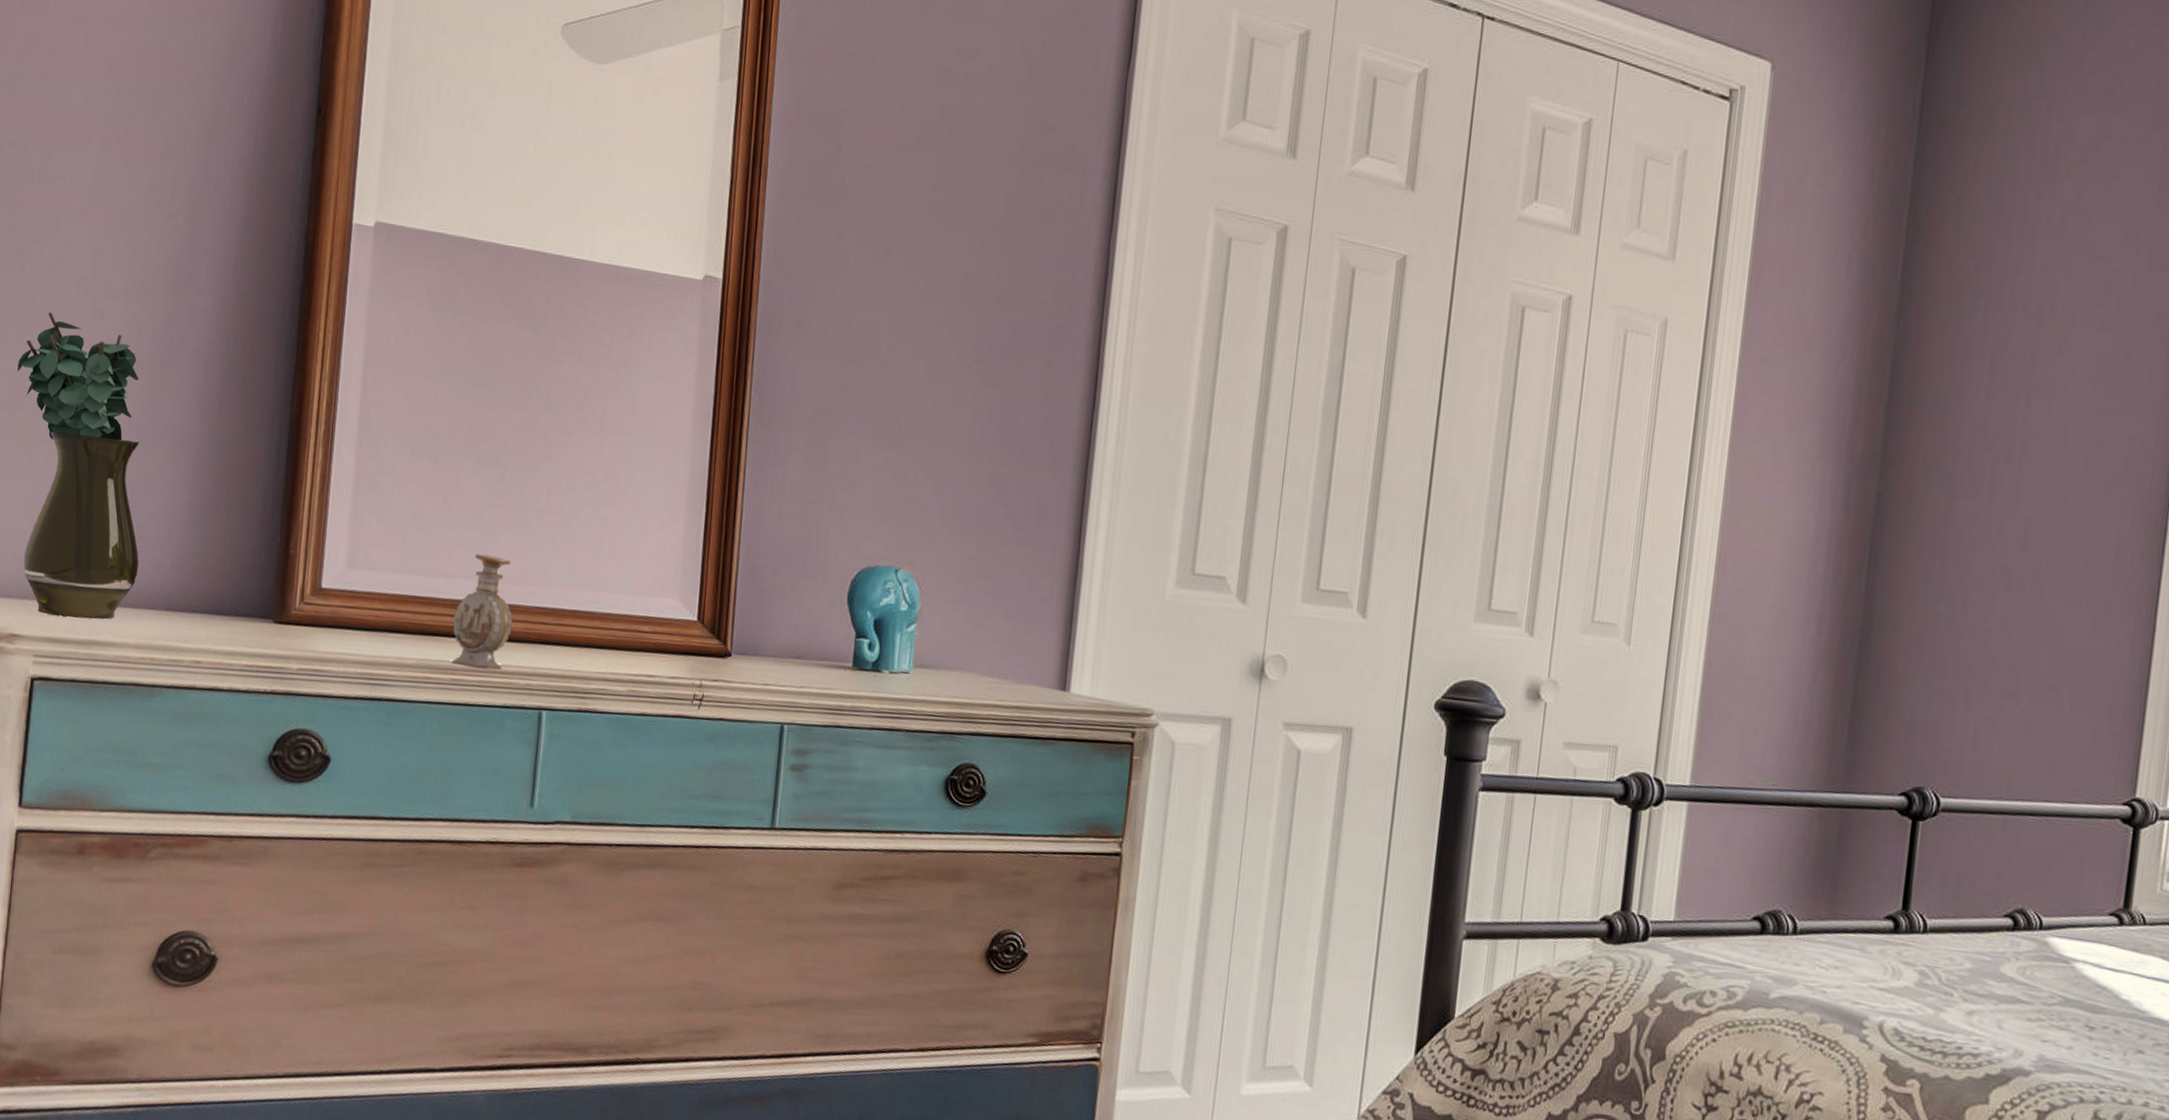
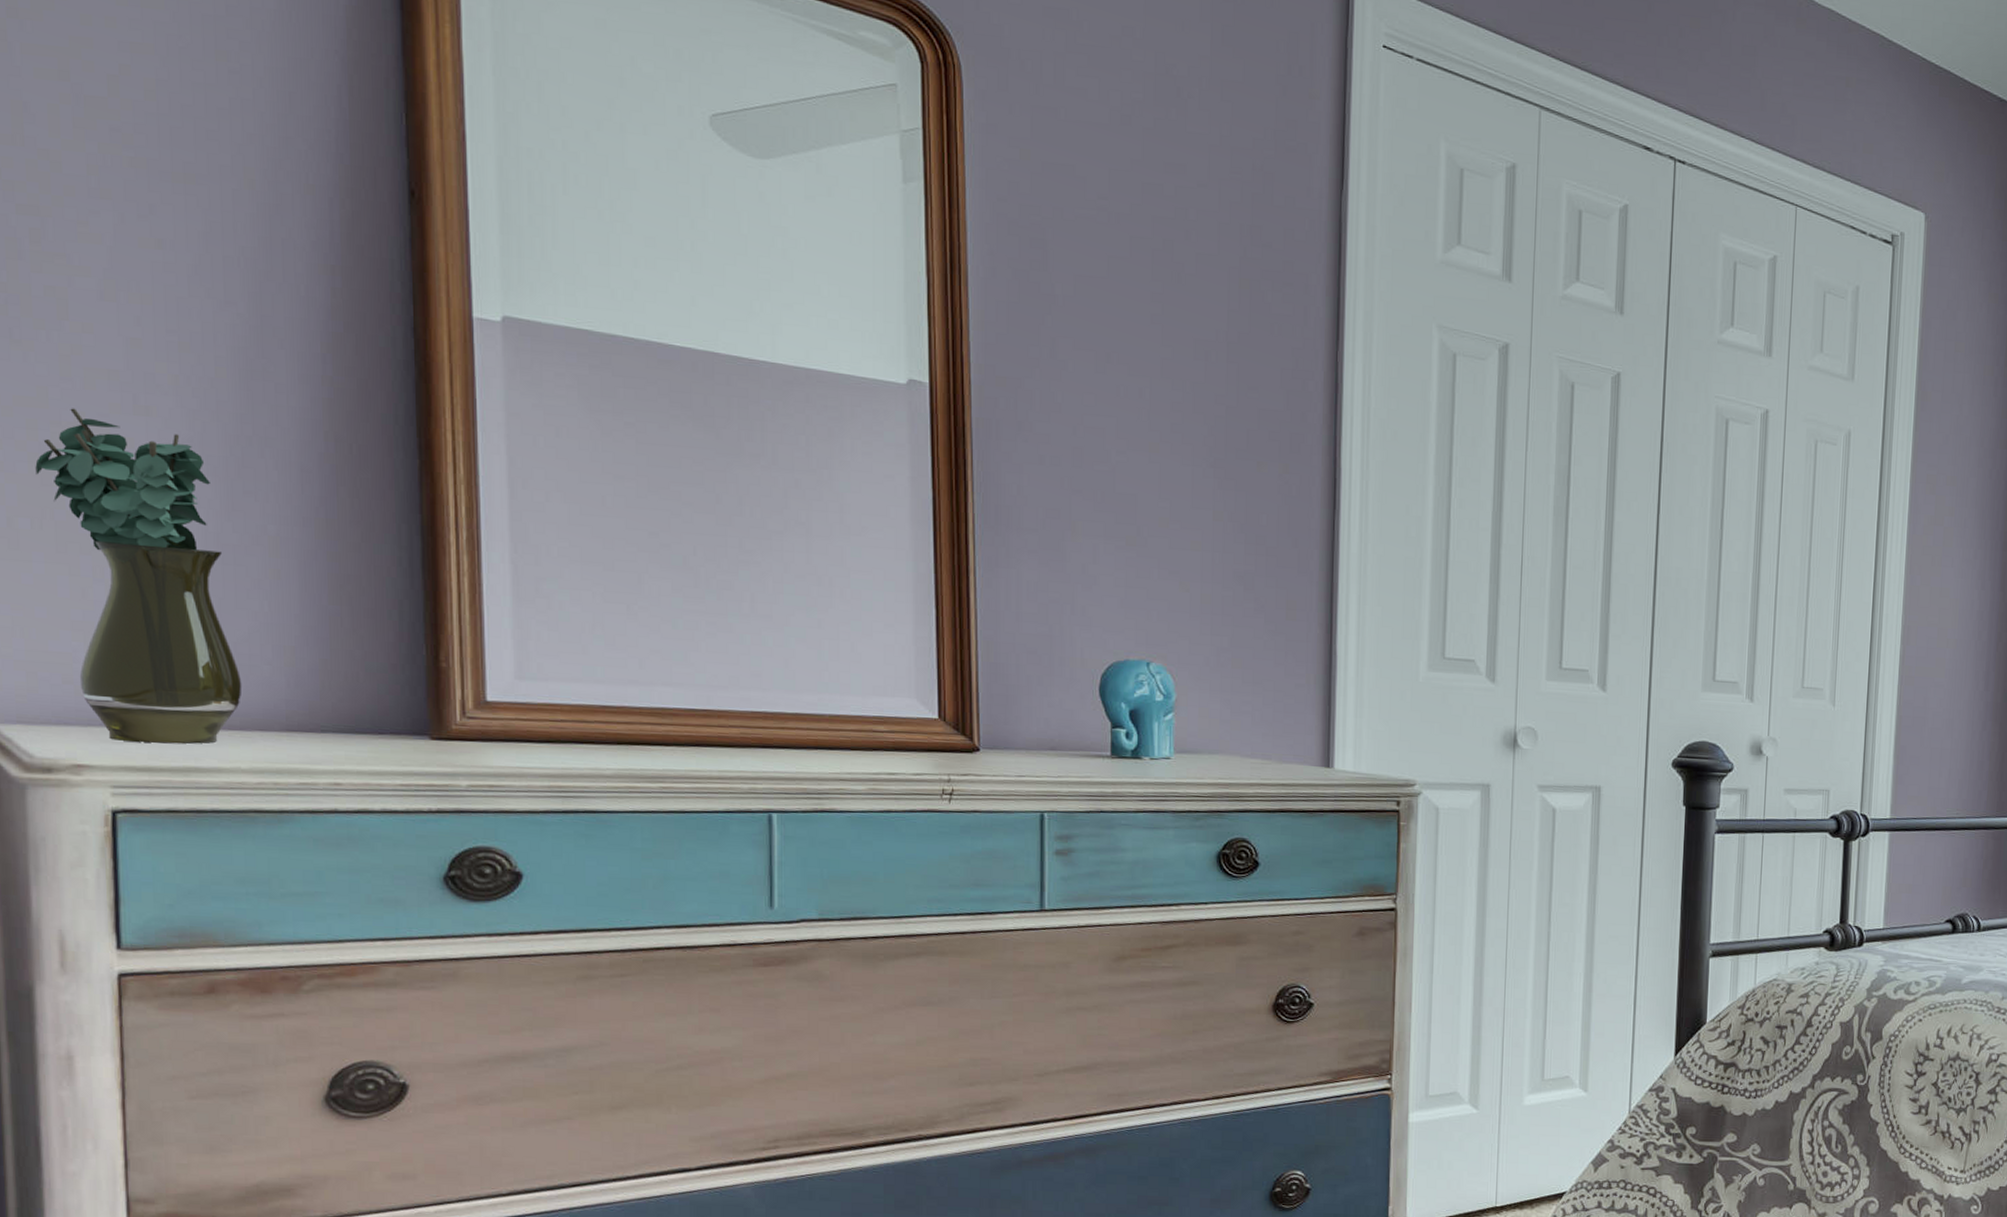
perfume bottle: present [451,553,513,670] -> none [655,660,726,776]

